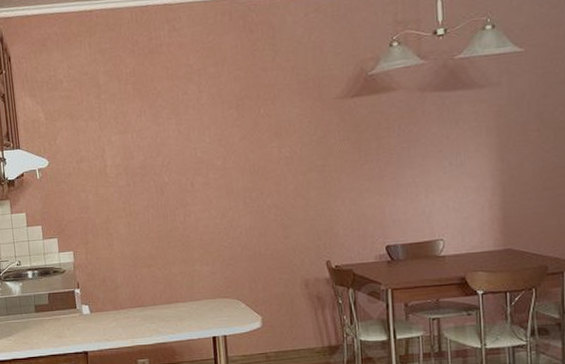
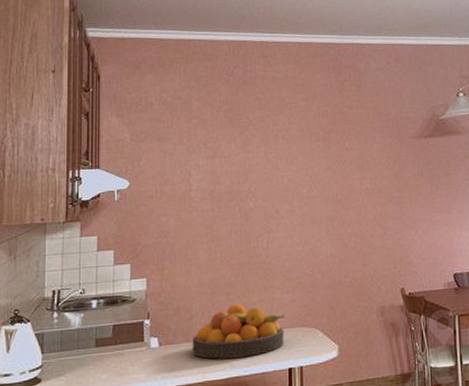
fruit bowl: none [119,276,207,326] -> present [192,304,285,359]

